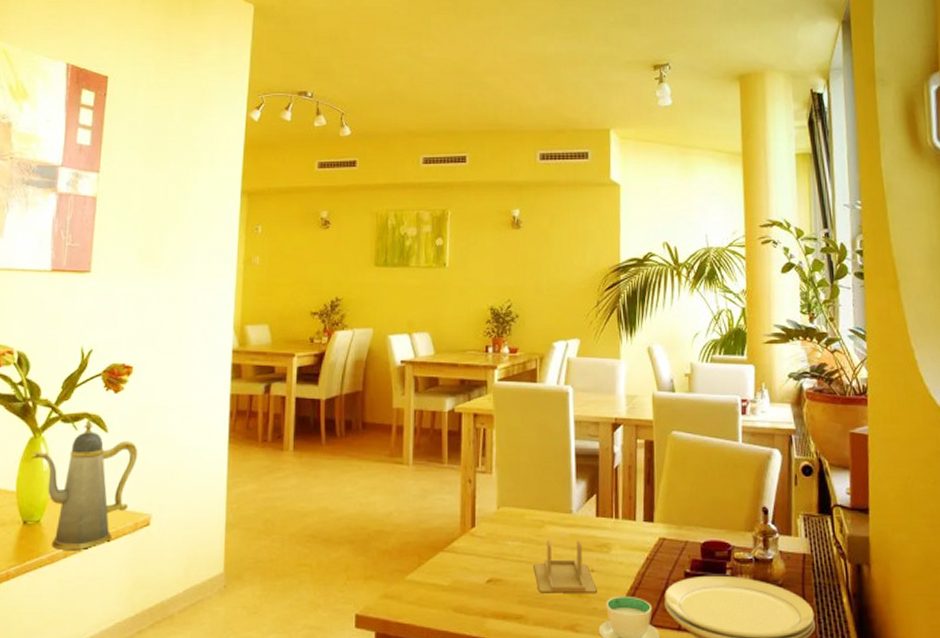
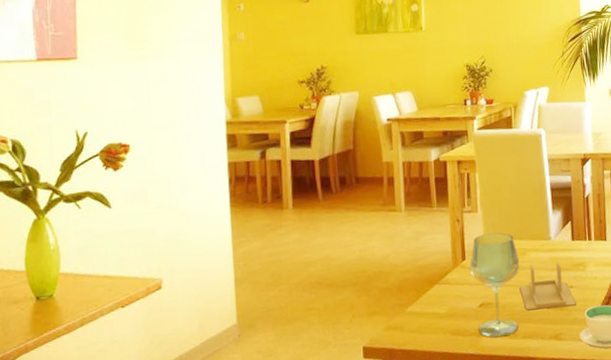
coffee pot: present [30,419,138,550] -> none [36,197,144,320]
wine glass: none [478,500,536,621] -> present [469,232,520,338]

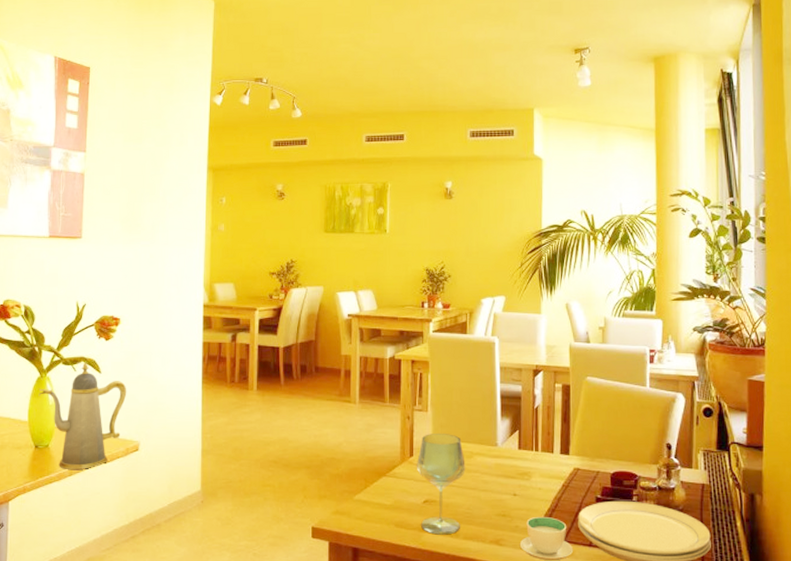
coffee pot: none [36,197,144,320] -> present [38,362,127,469]
napkin holder: present [519,262,576,311] -> none [463,468,519,513]

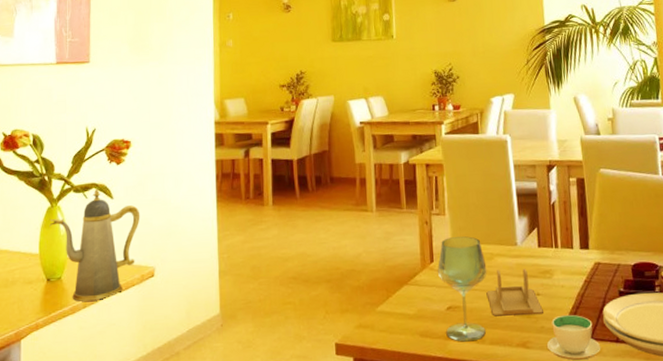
napkin holder: none [463,468,519,513] -> present [486,268,543,316]

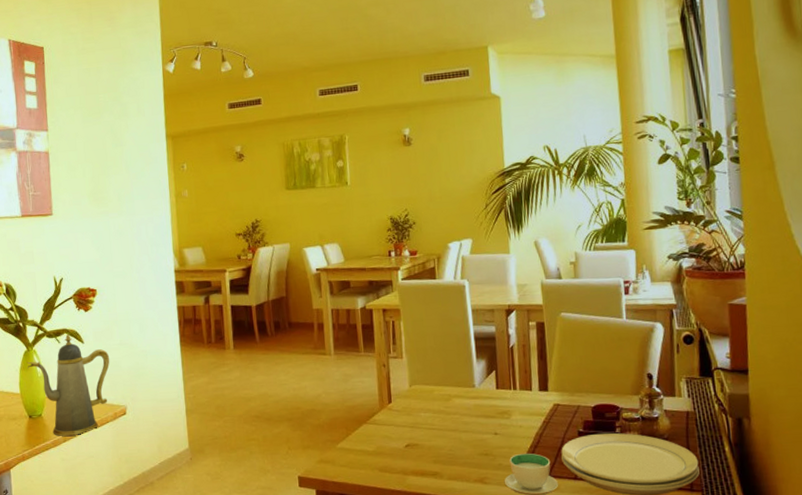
wine glass: present [437,236,487,342] -> none [395,378,445,477]
napkin holder: present [486,268,543,316] -> none [444,409,501,454]

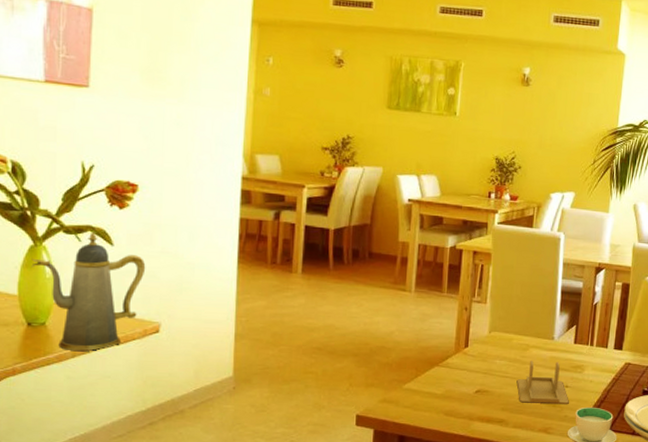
napkin holder: none [444,409,501,454] -> present [516,361,569,404]

